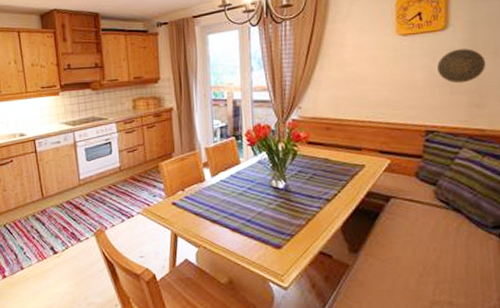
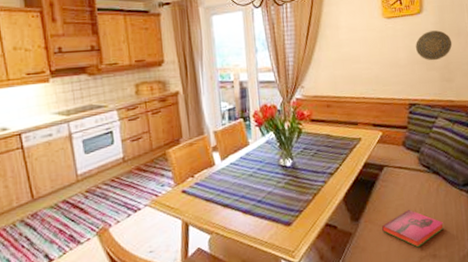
hardback book: none [385,248,465,291] -> present [382,210,444,248]

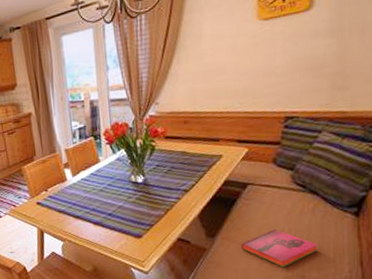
decorative plate: present [415,30,453,61] -> none [300,28,352,66]

